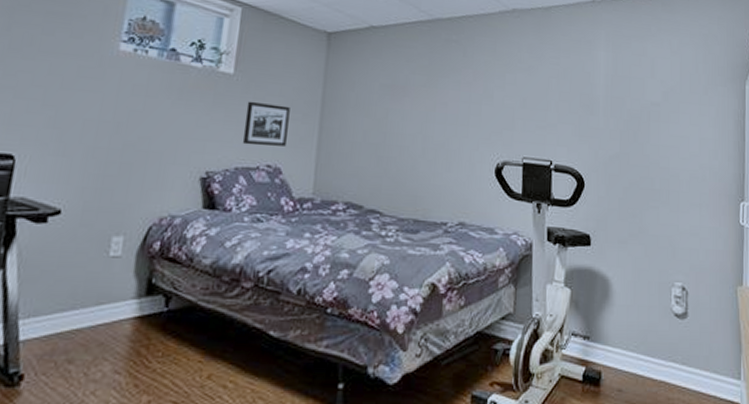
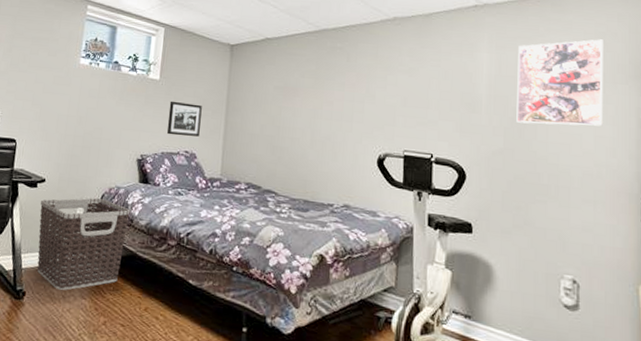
clothes hamper: none [43,232,190,367] -> present [37,198,131,291]
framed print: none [631,41,706,128] -> present [516,39,603,126]

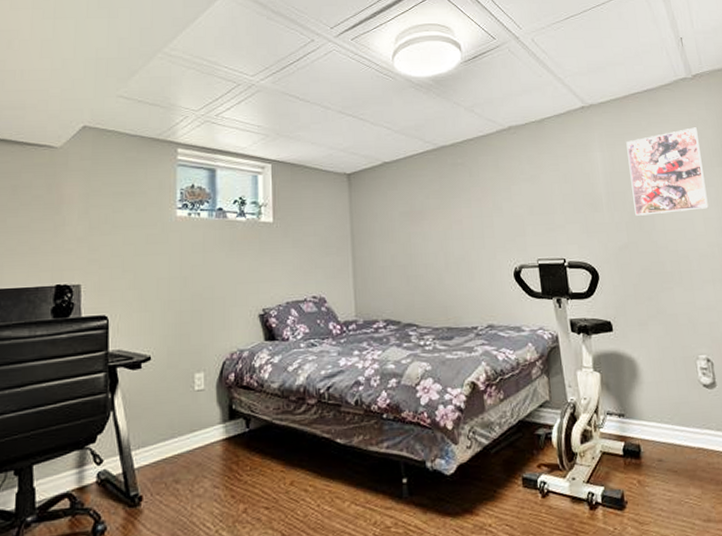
clothes hamper: present [37,198,131,291] -> none [148,367,259,485]
picture frame: present [166,101,202,137] -> none [288,243,326,282]

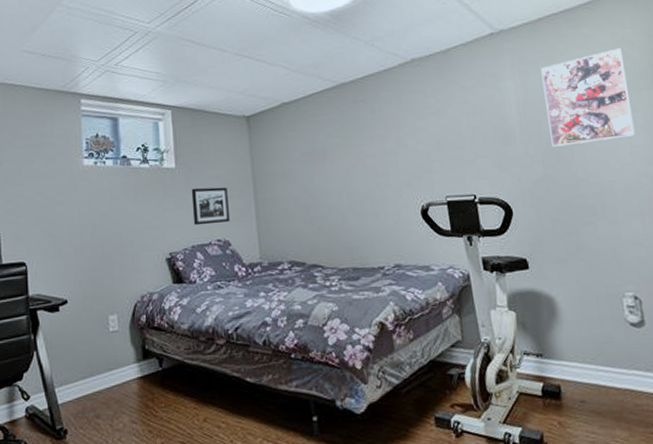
picture frame: none [288,243,326,282] -> present [191,187,230,226]

